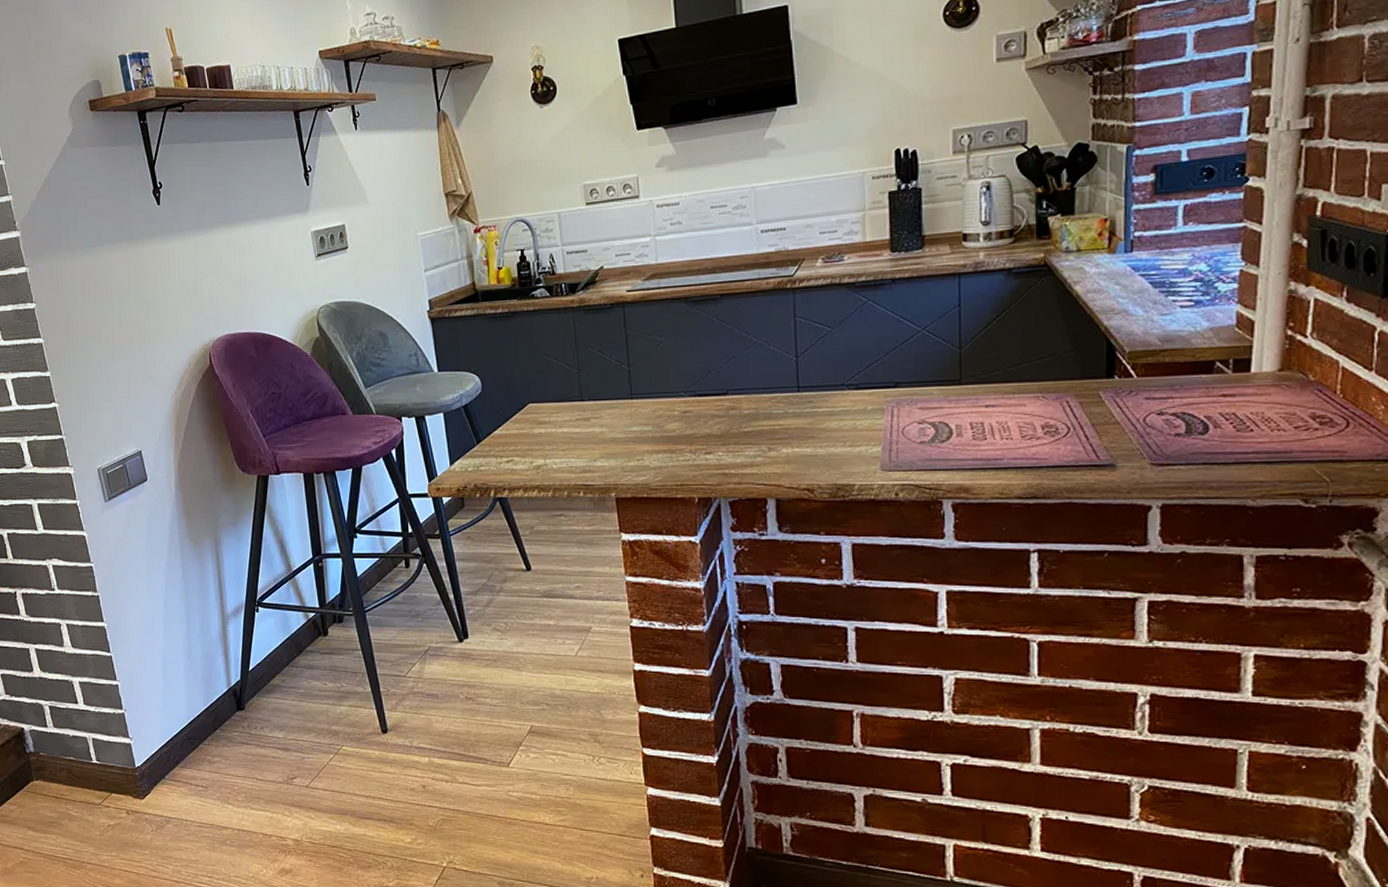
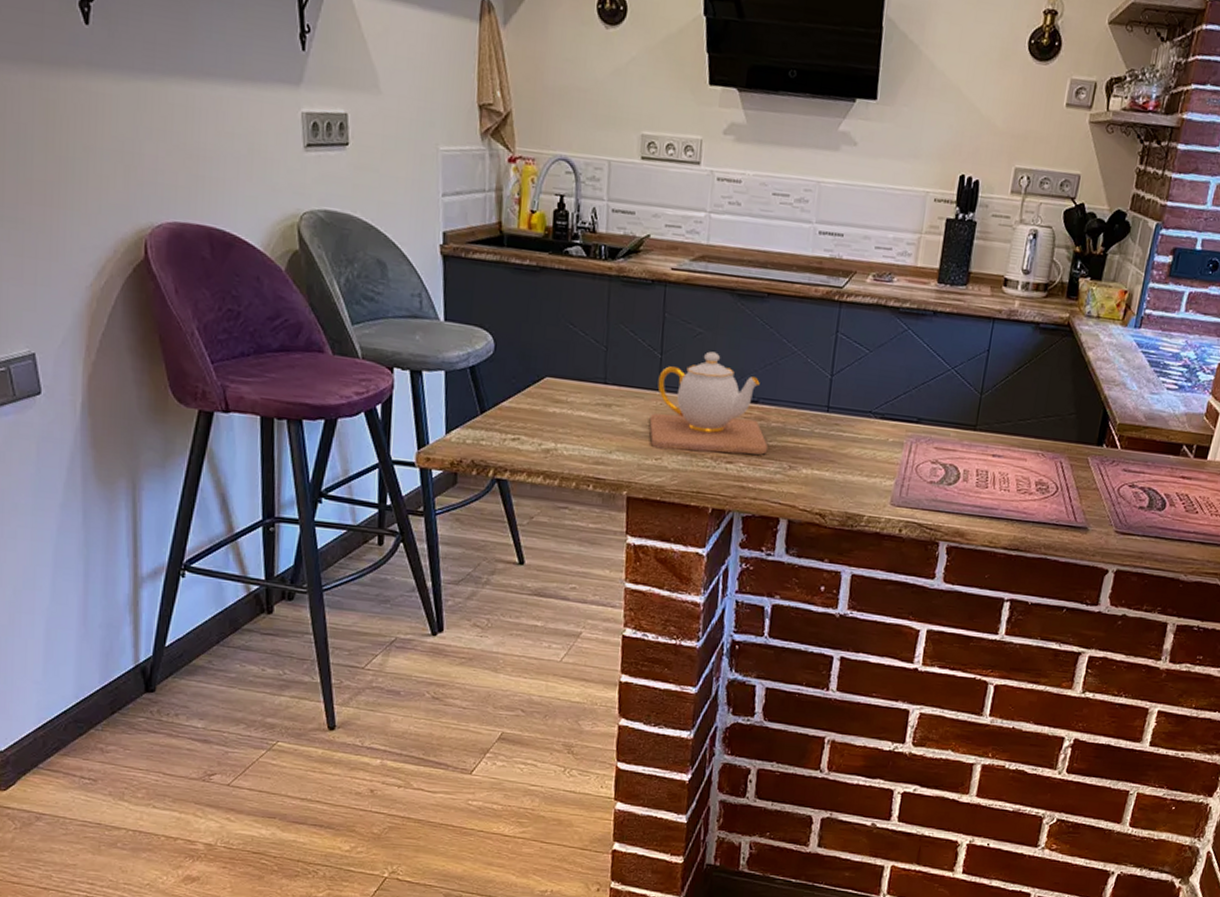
teapot: none [626,356,745,451] -> present [649,351,769,455]

